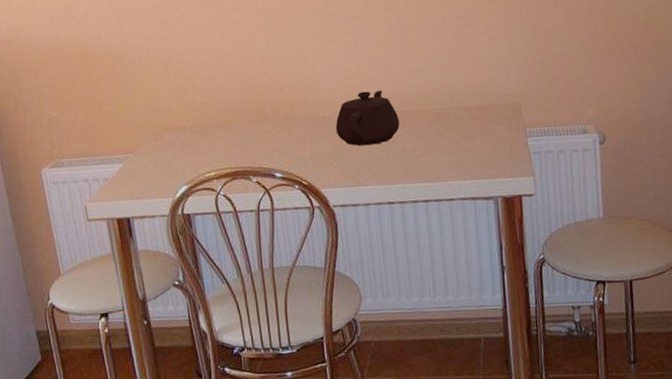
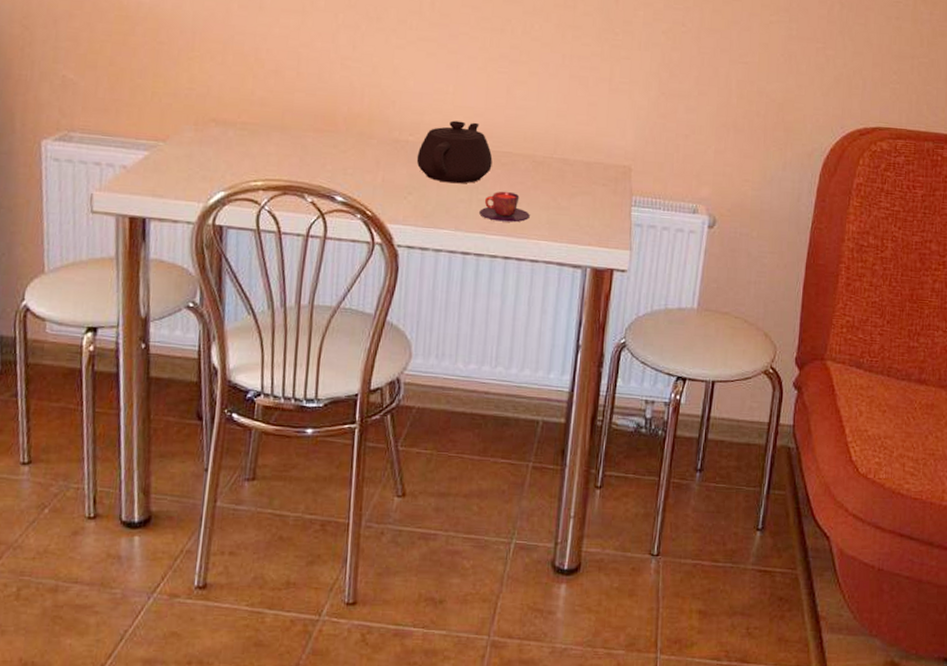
teacup: none [396,143,440,171] -> present [479,191,530,223]

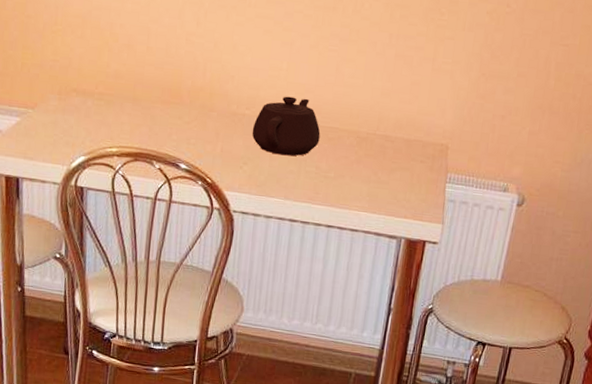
teacup: present [479,191,530,223] -> none [306,164,352,194]

